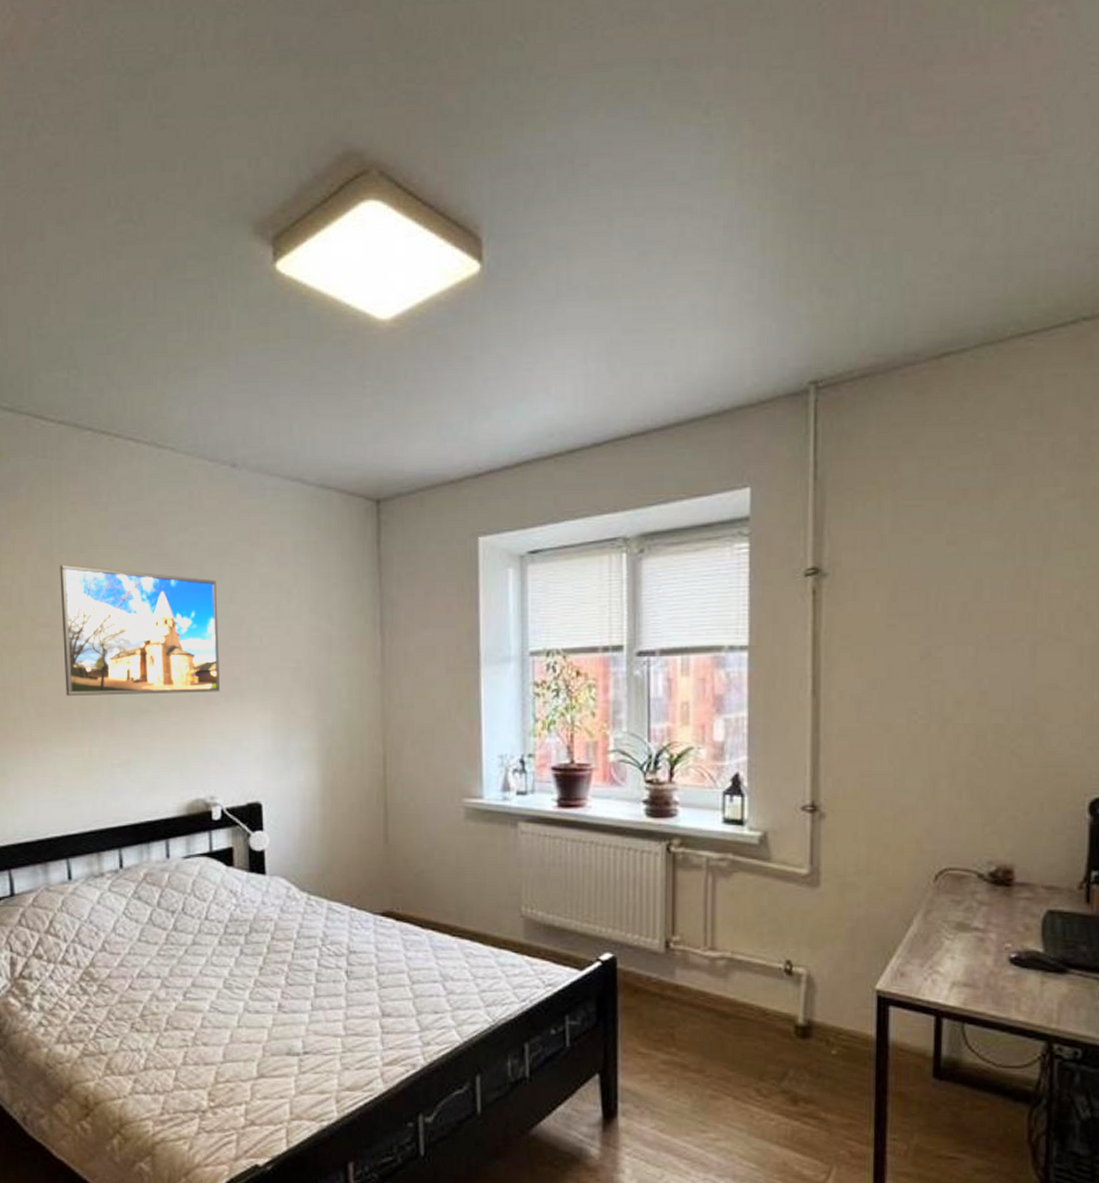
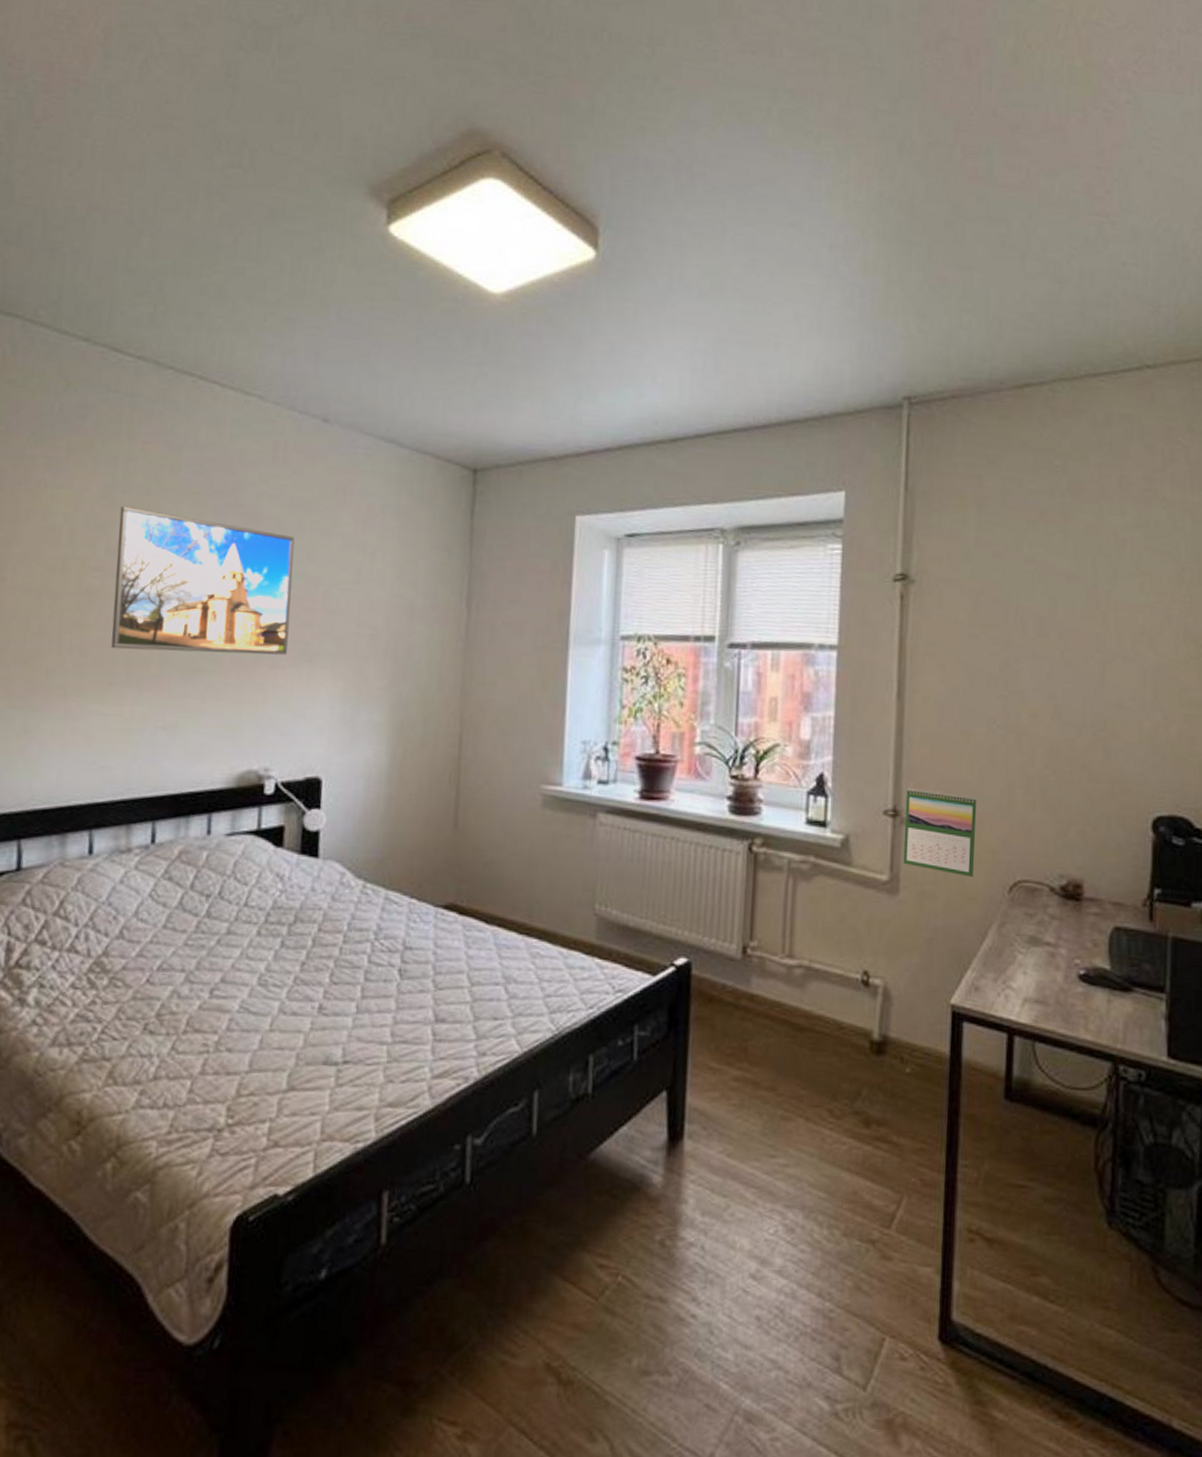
calendar: none [823,782,899,868] -> present [903,787,977,878]

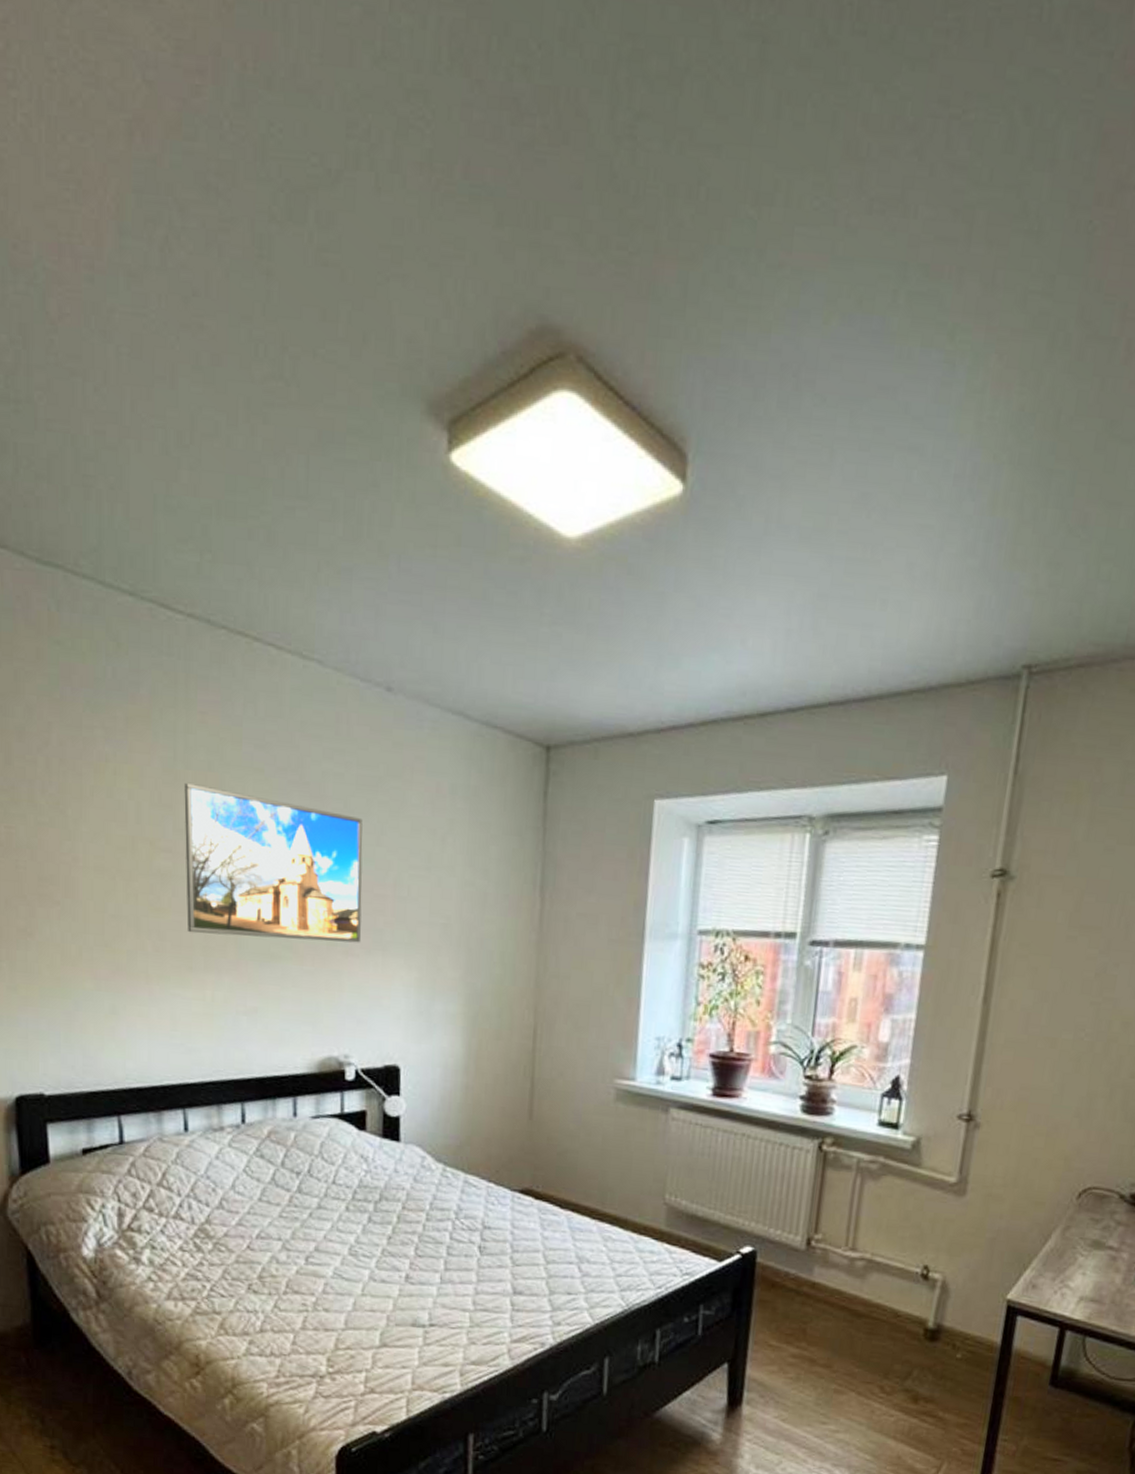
calendar: present [903,787,977,878] -> none [972,1093,1056,1183]

